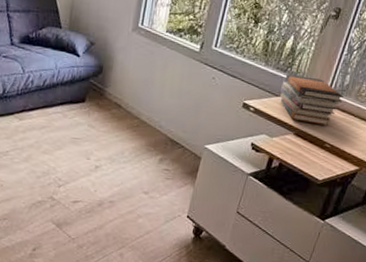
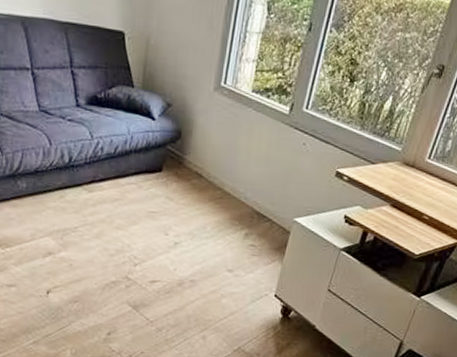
book stack: present [280,73,343,126] -> none [376,138,444,196]

